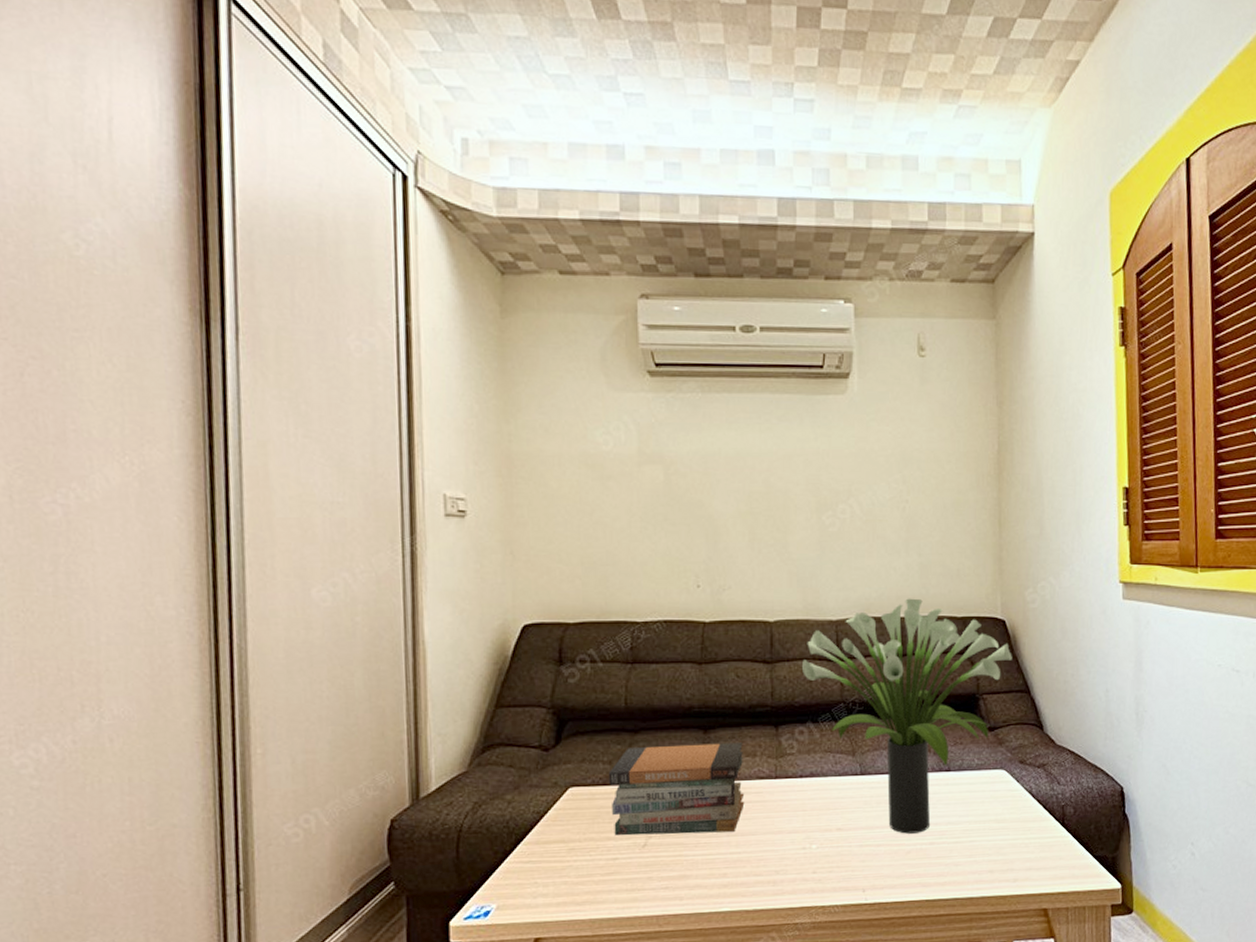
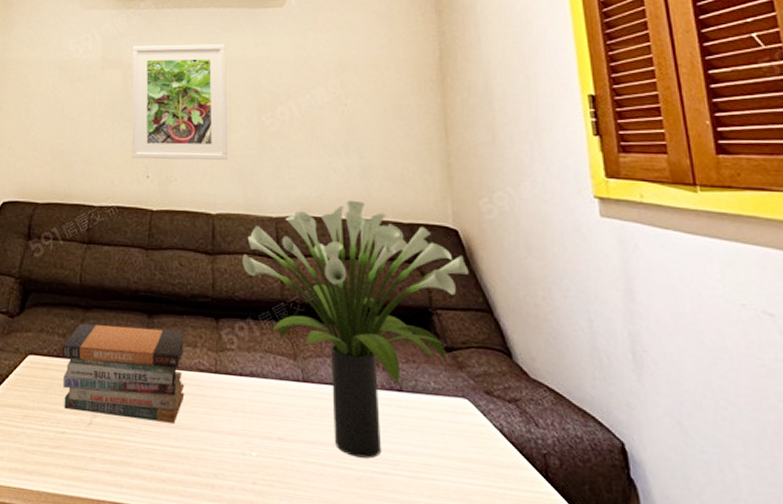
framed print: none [674,435,787,567] -> present [131,43,228,160]

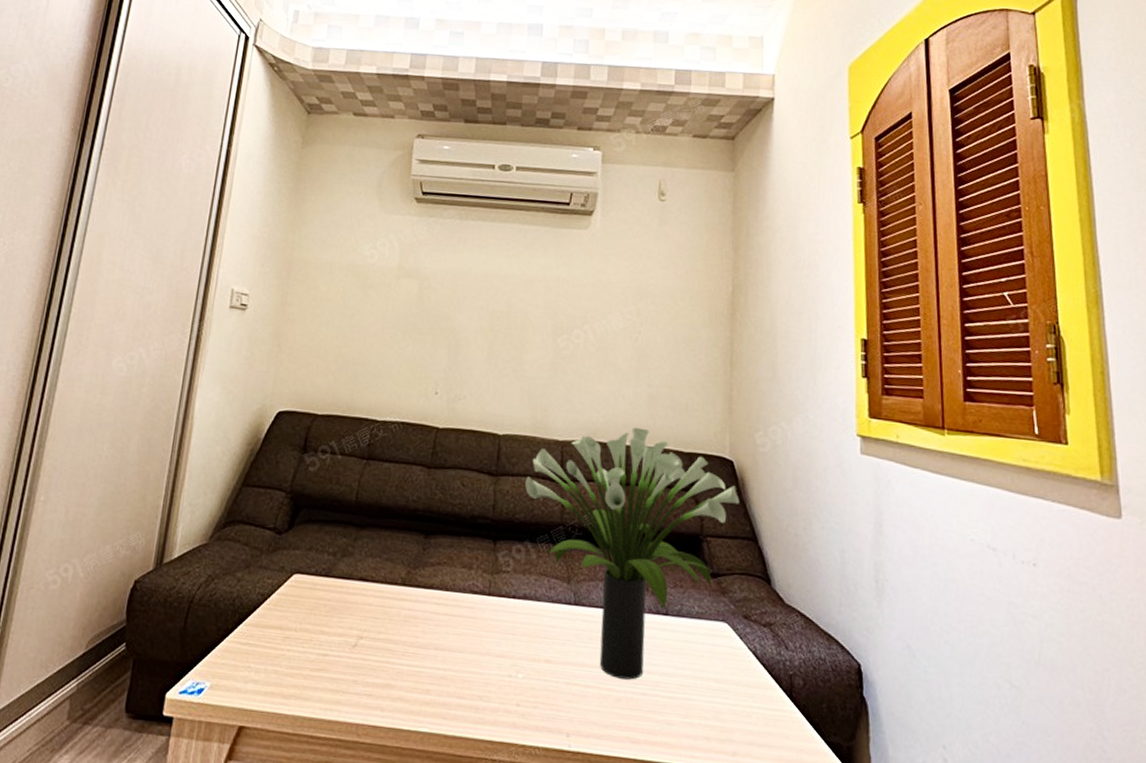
book stack: present [62,324,185,423] -> none [328,542,461,645]
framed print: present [131,43,228,160] -> none [421,255,527,380]

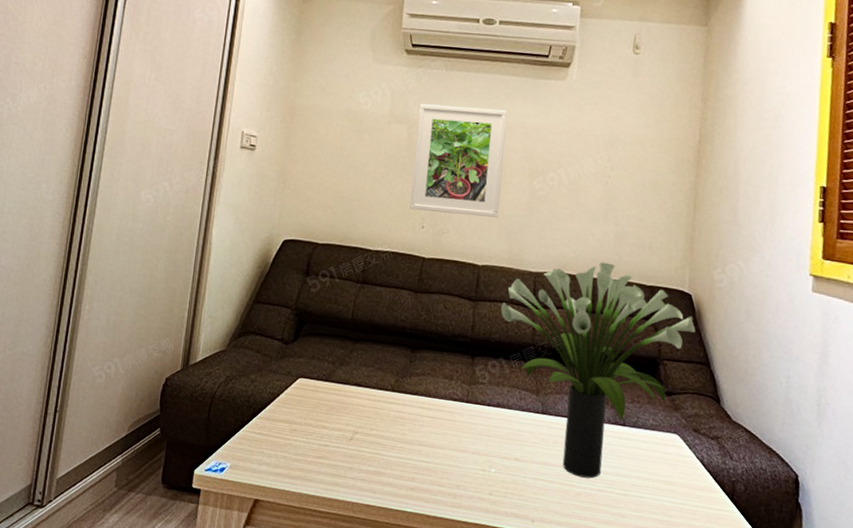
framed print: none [421,255,527,380] -> present [410,103,507,218]

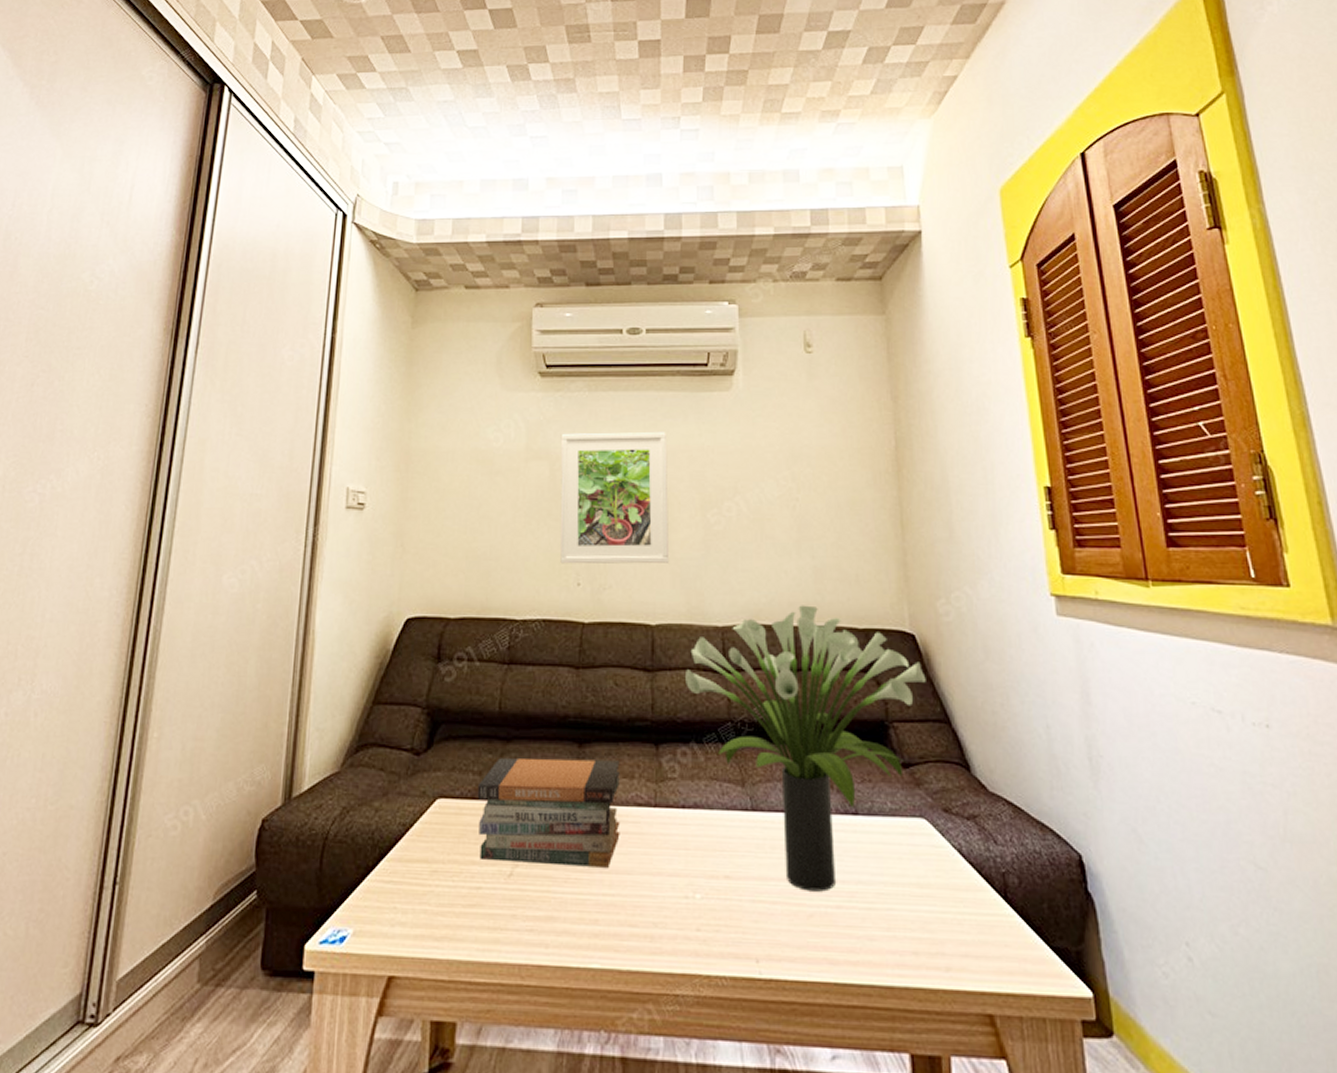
book stack: none [328,353,443,442] -> present [477,758,620,868]

